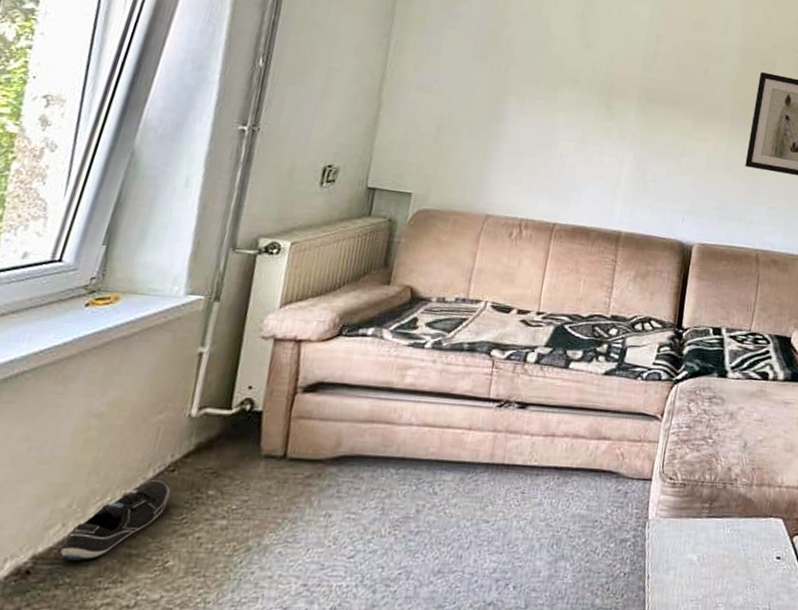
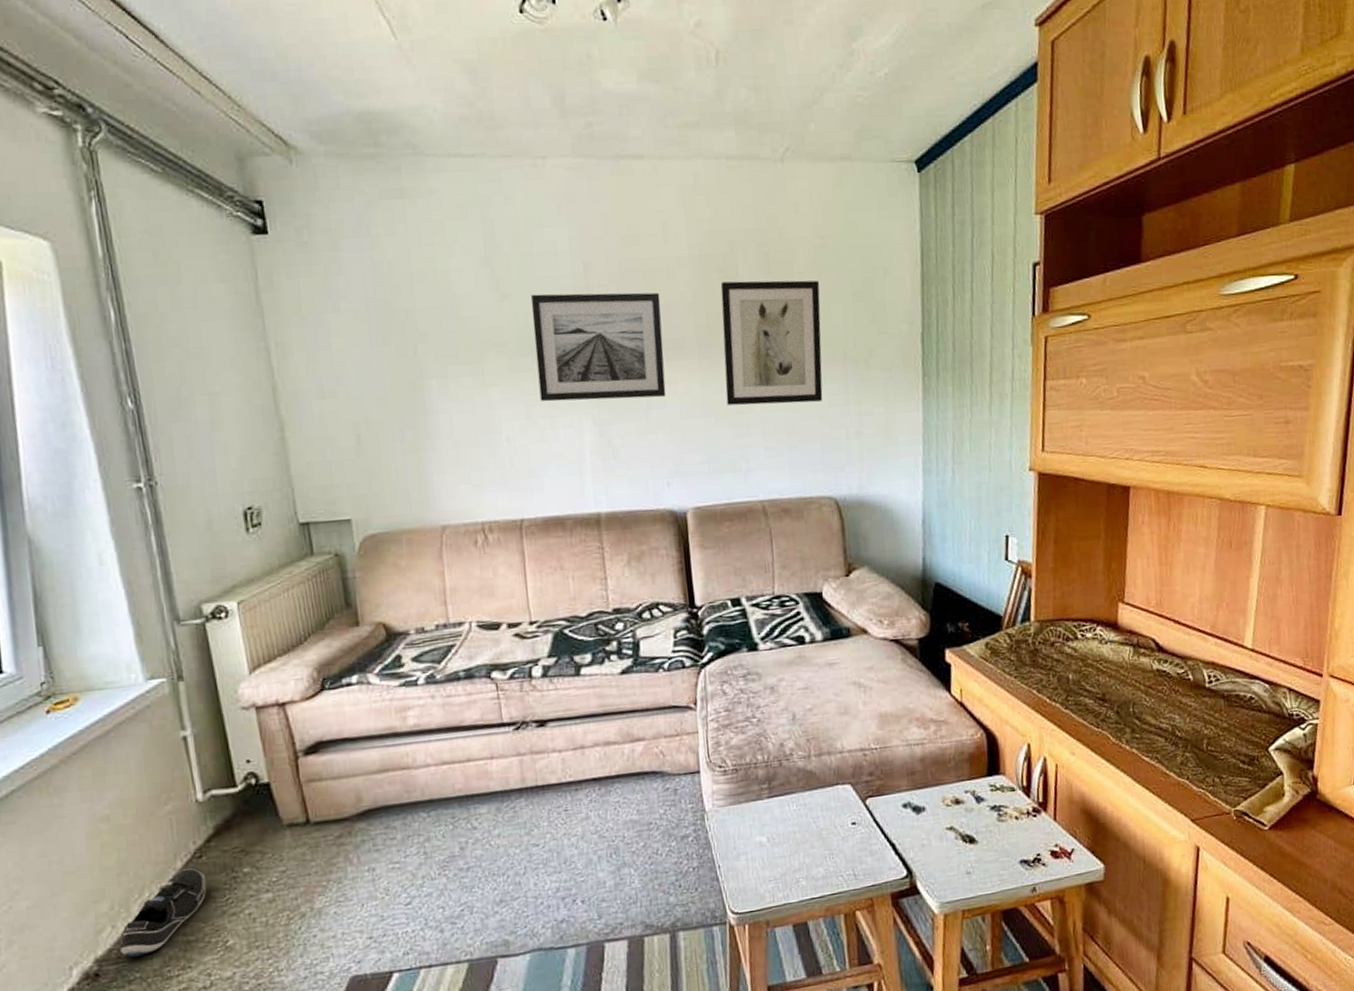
wall art: none [596,49,711,150] -> present [530,292,666,402]

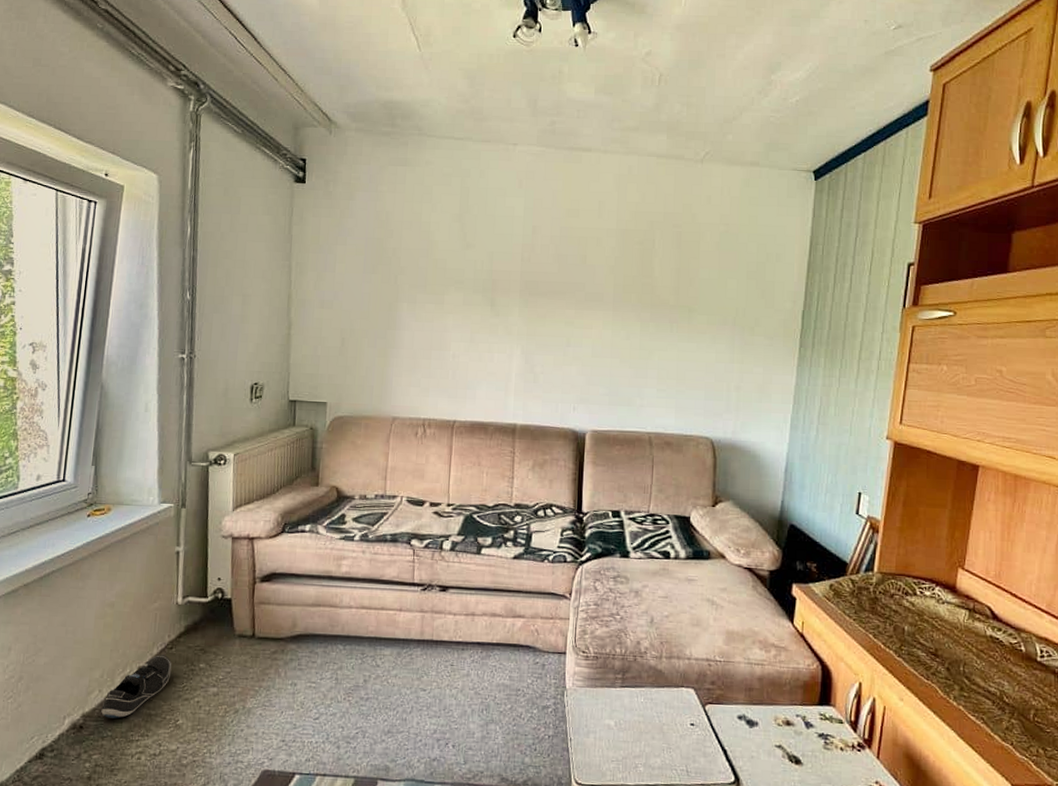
wall art: present [530,292,666,402] -> none [483,247,589,338]
wall art: present [720,280,823,406] -> none [631,252,721,358]

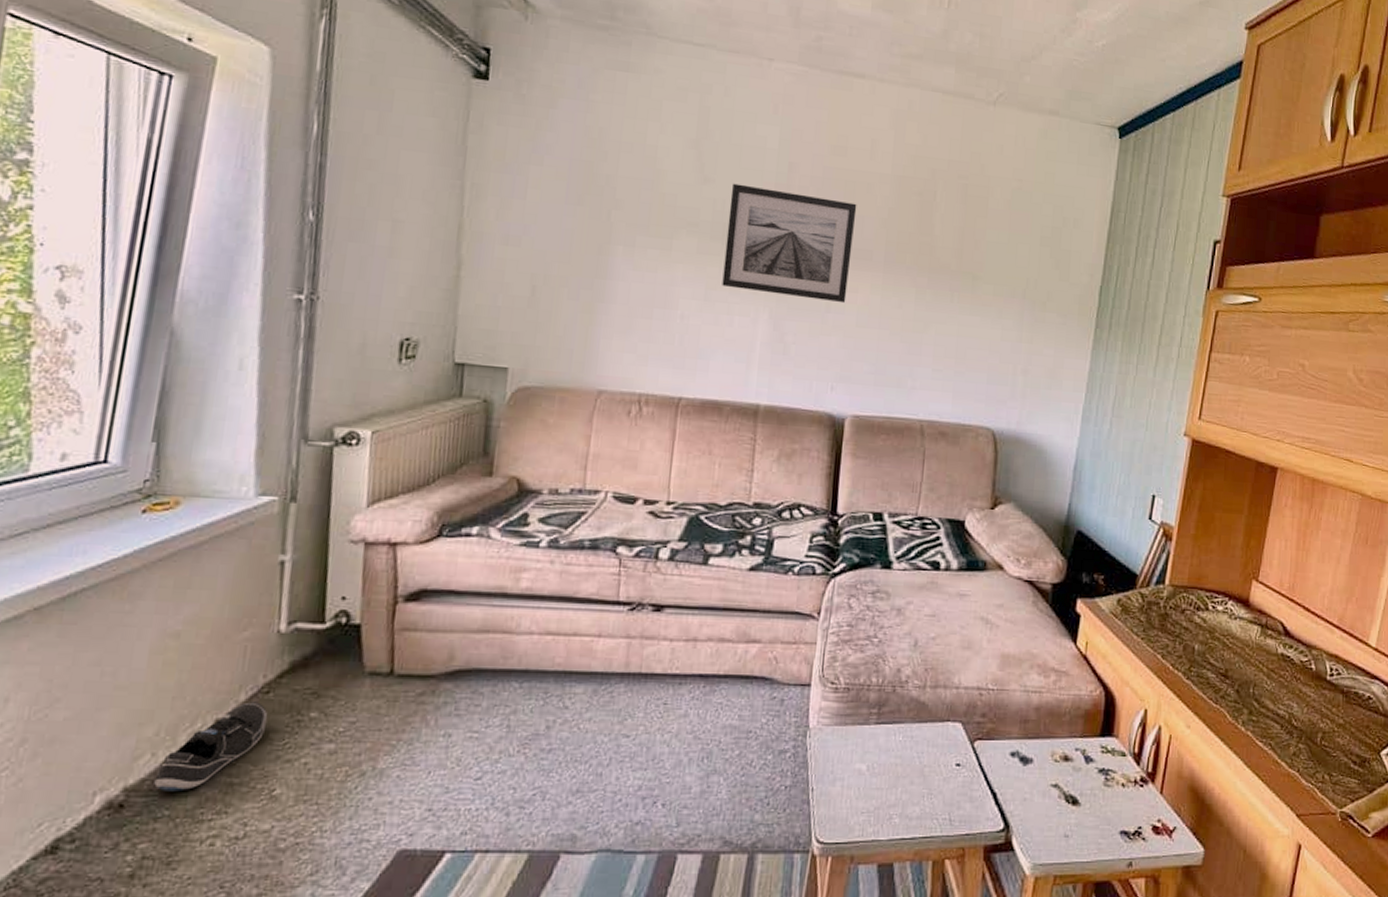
wall art: none [483,247,589,338] -> present [722,183,857,304]

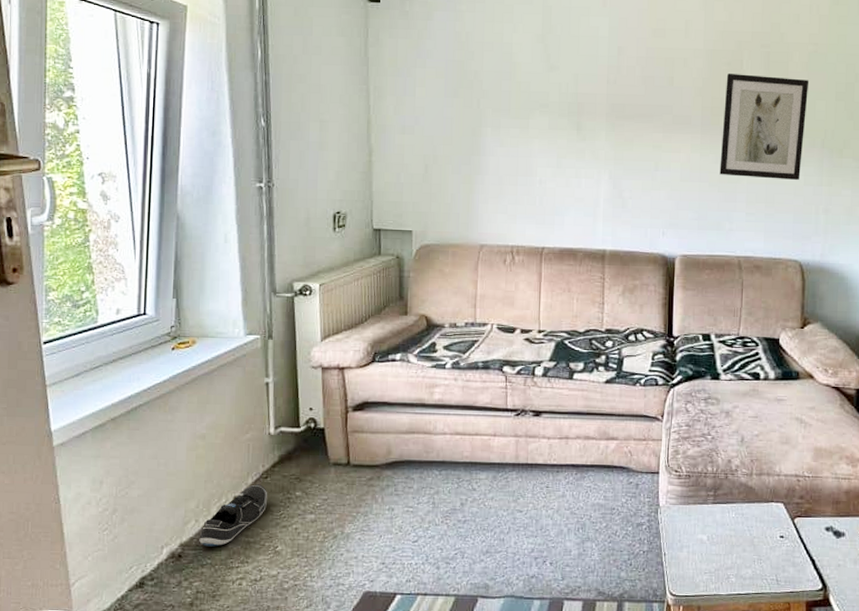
wall art: present [722,183,857,304] -> none [570,69,676,162]
wall art: none [903,205,1012,335] -> present [719,74,810,181]

